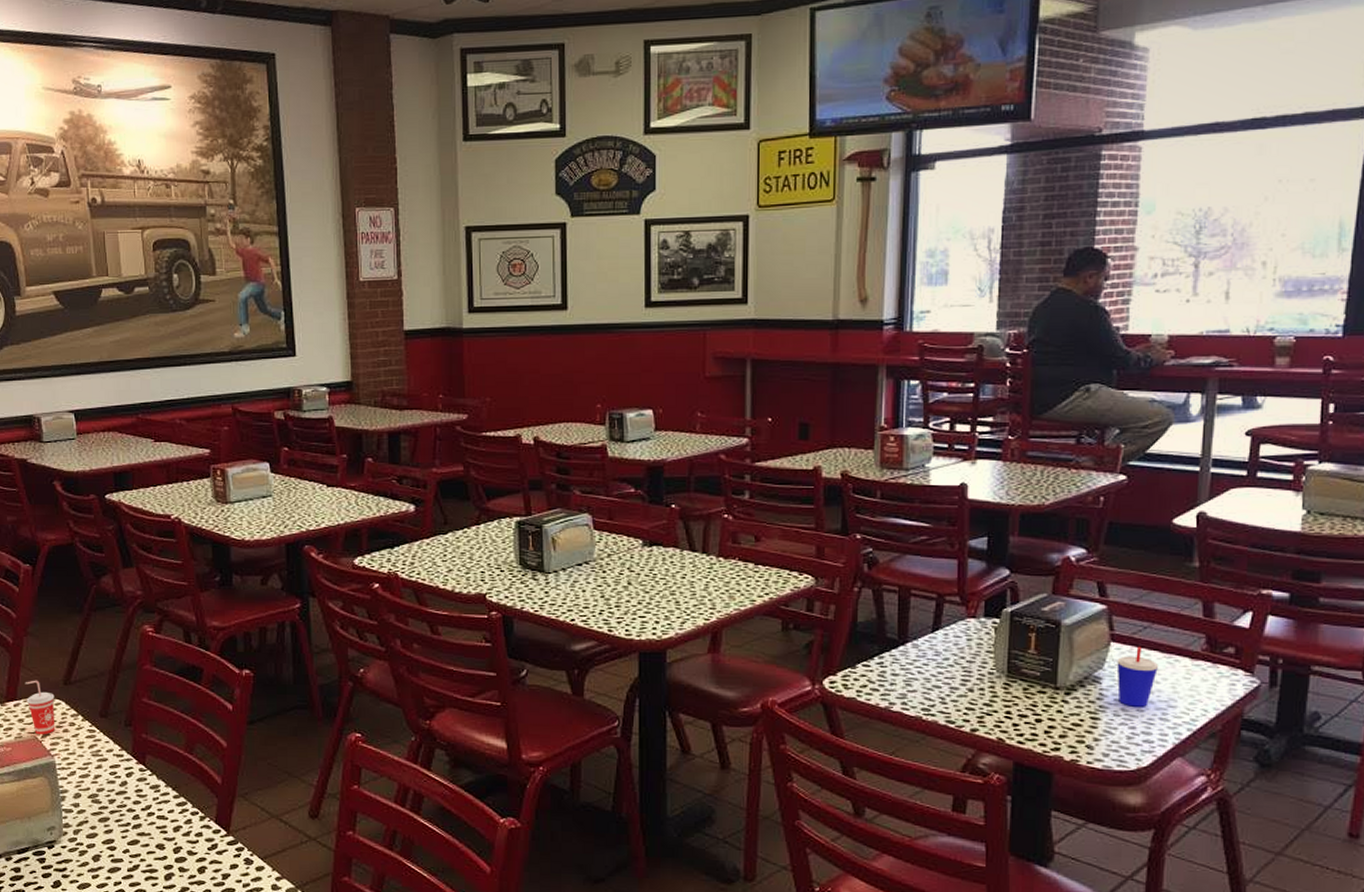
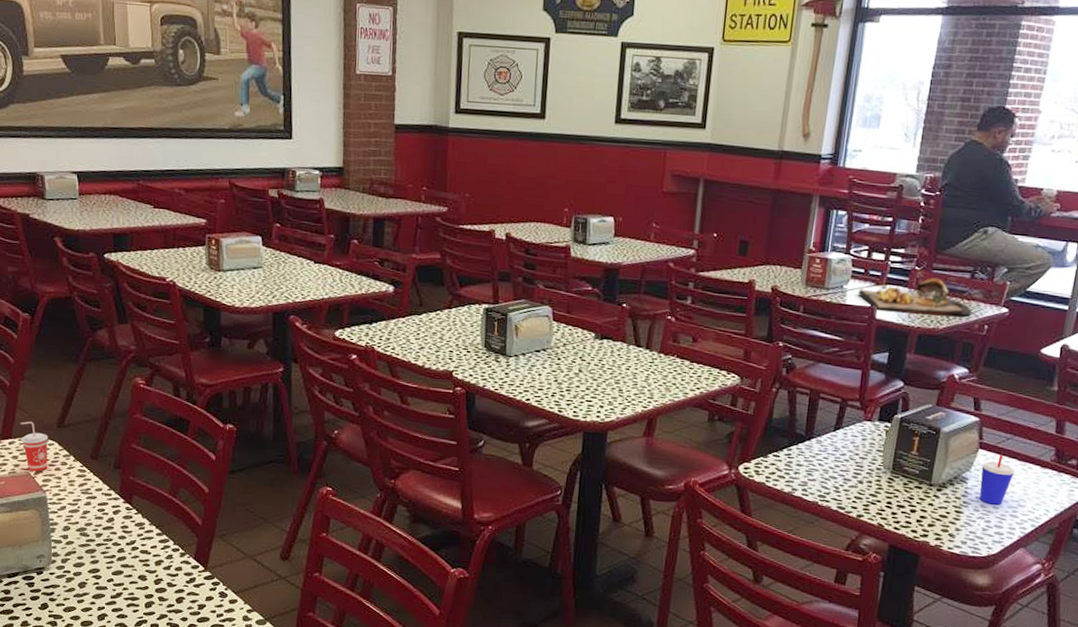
food tray: none [943,447,1083,490] -> present [858,278,972,316]

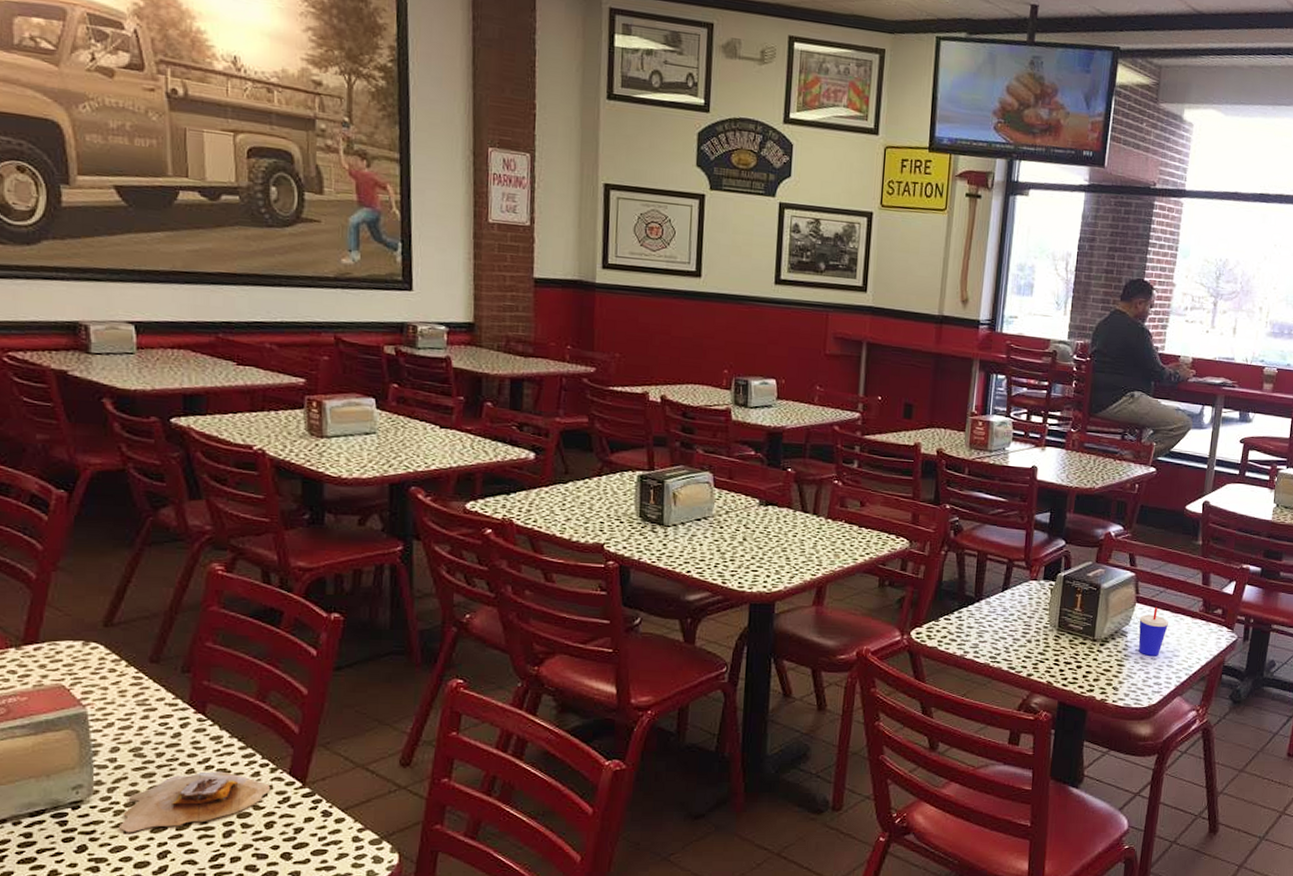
beverage cup: present [20,421,48,472] -> none [50,620,91,683]
sandwich: none [70,552,181,597] -> present [119,771,271,833]
food tray: present [858,278,972,316] -> none [1019,439,1124,476]

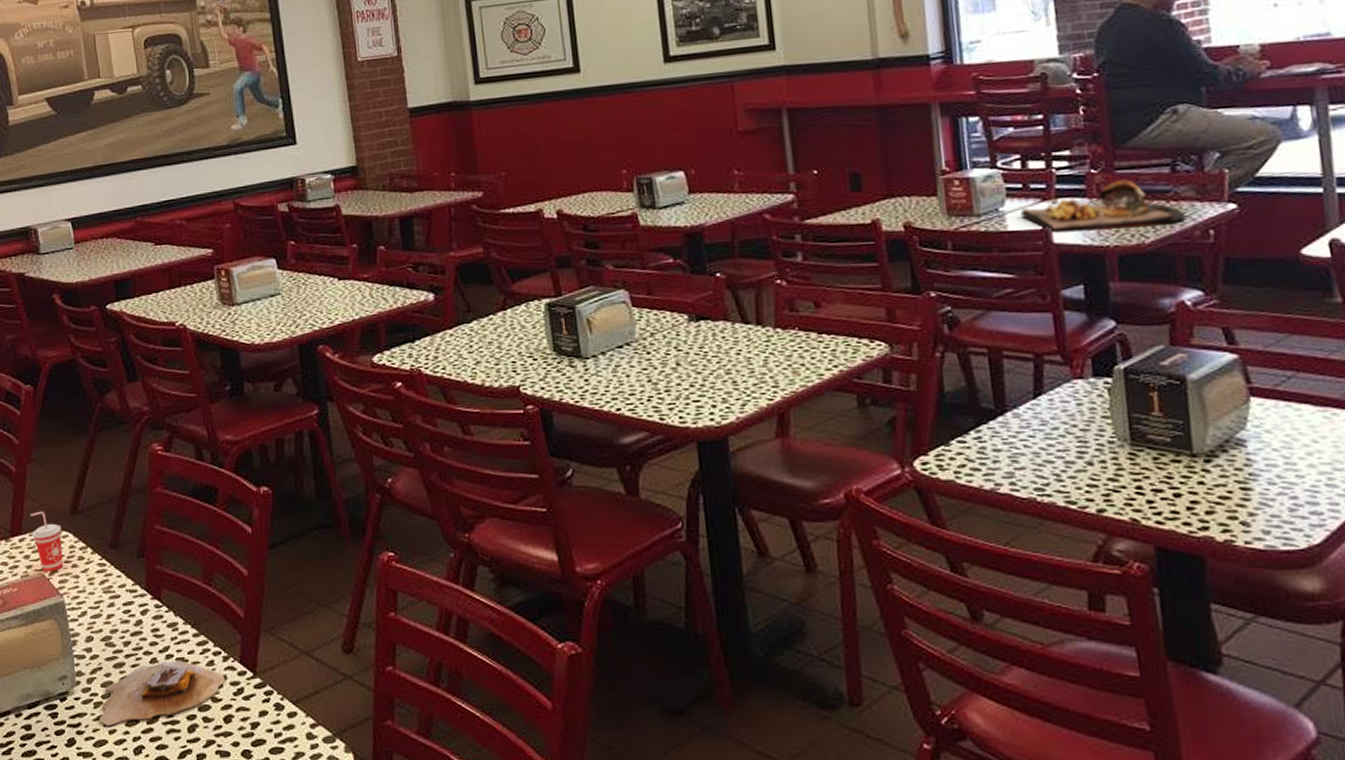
beverage cup: none [50,620,91,683] -> present [29,511,64,572]
food tray: none [1019,439,1124,476] -> present [1020,179,1186,231]
beverage cup: present [1138,607,1168,656] -> none [1261,399,1314,472]

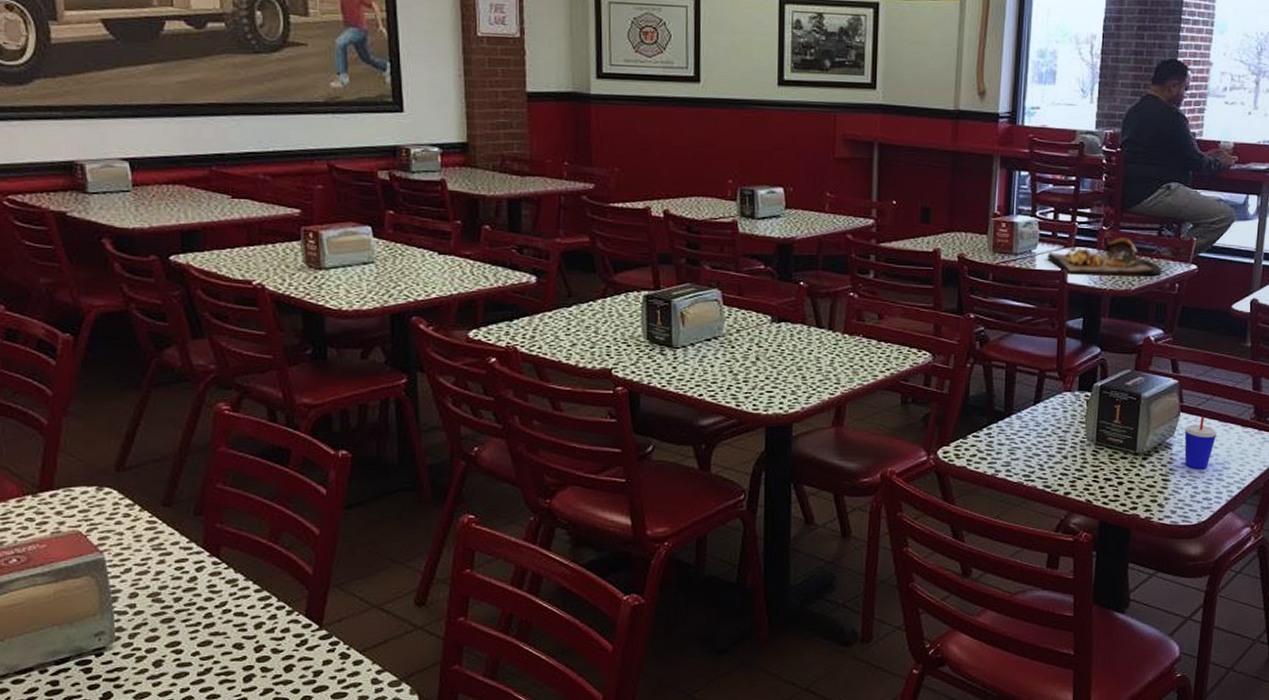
beverage cup: present [29,511,64,572] -> none [64,466,105,529]
sandwich: present [99,660,225,727] -> none [142,615,288,679]
beverage cup: none [1261,399,1314,472] -> present [1184,416,1217,469]

